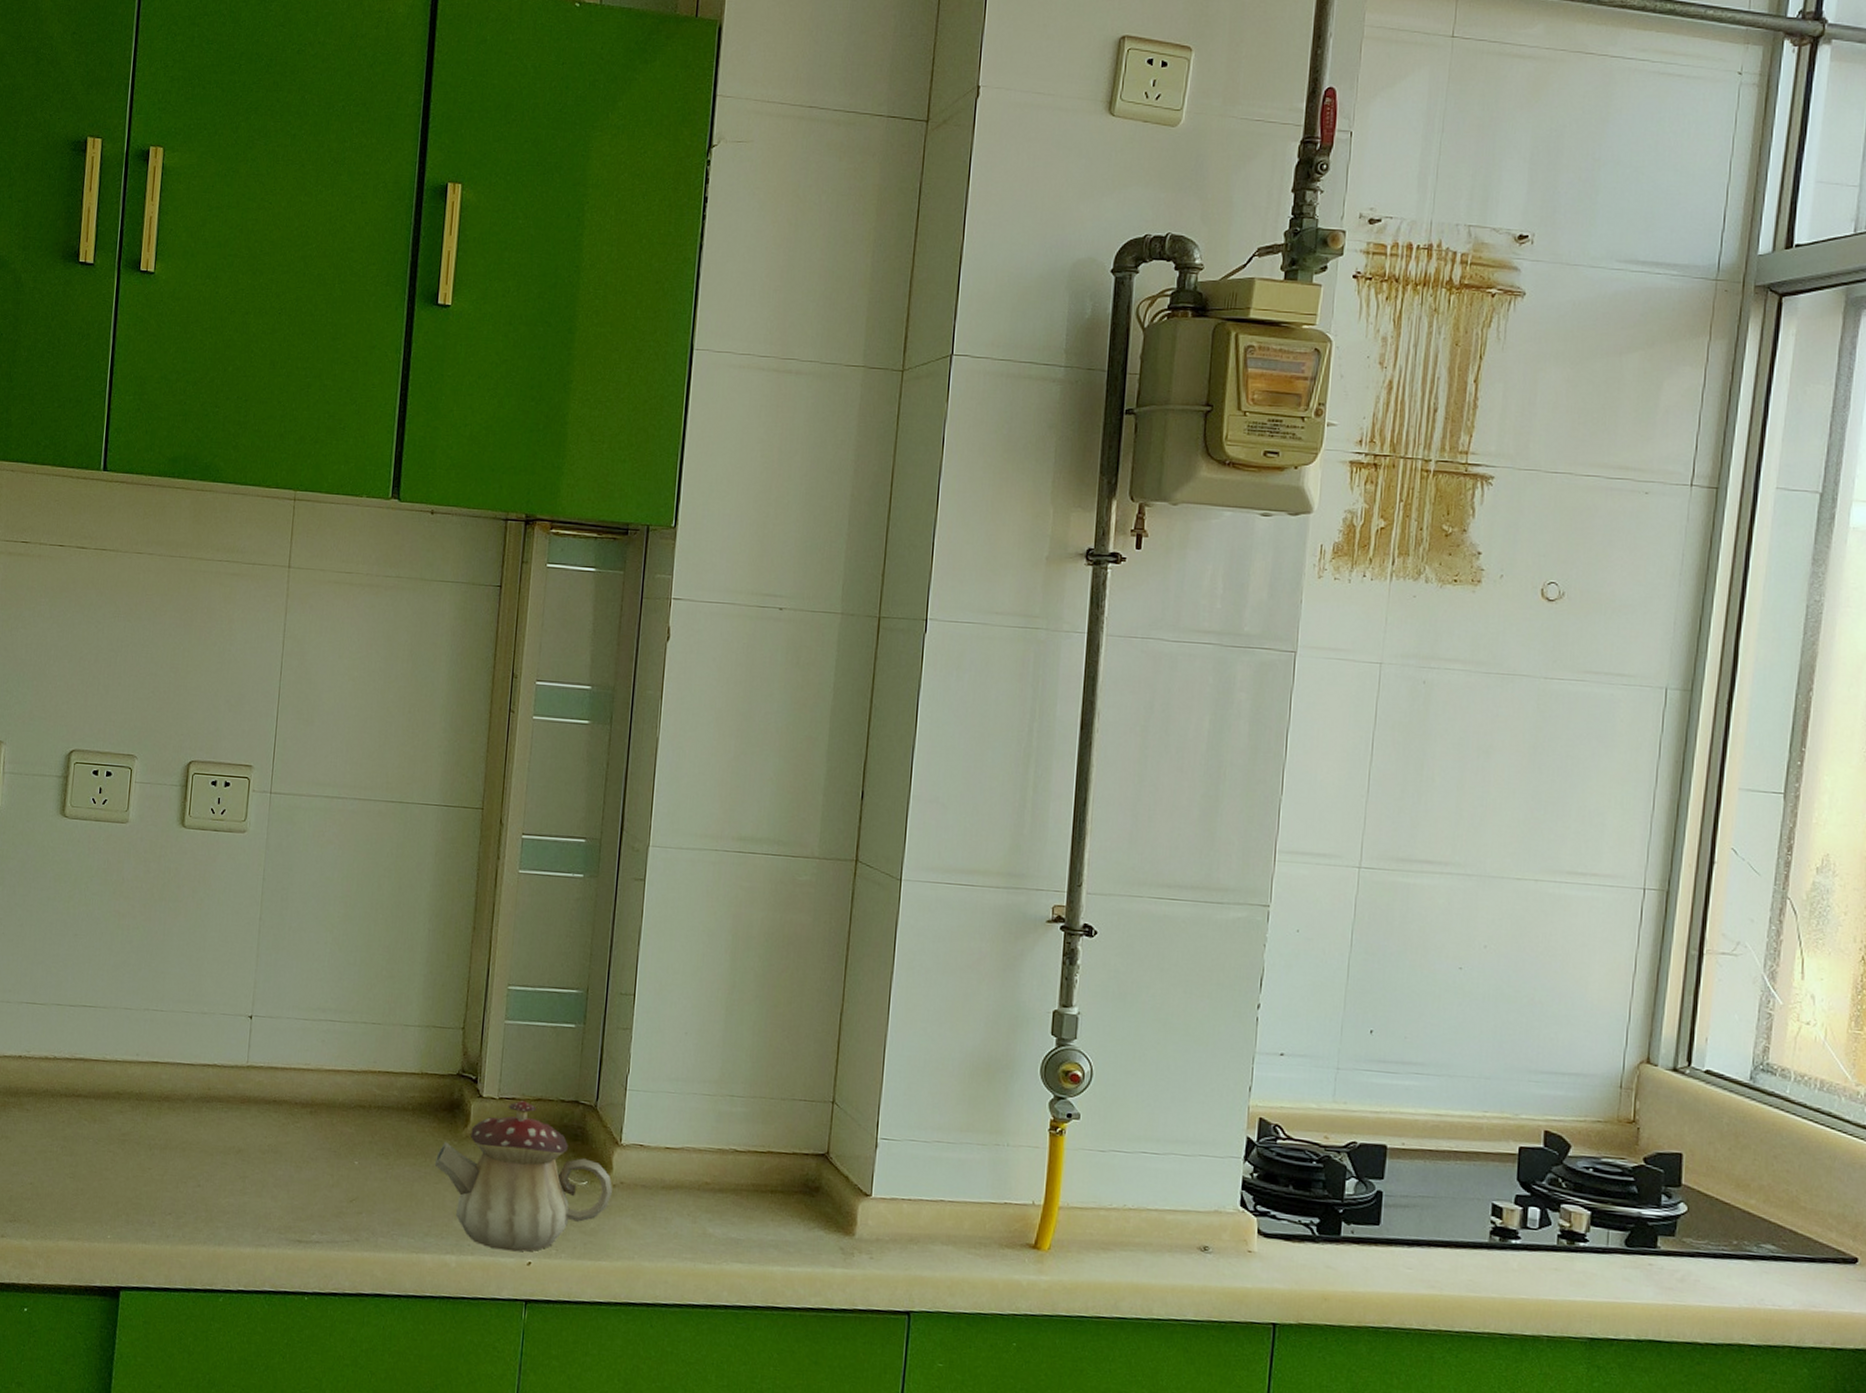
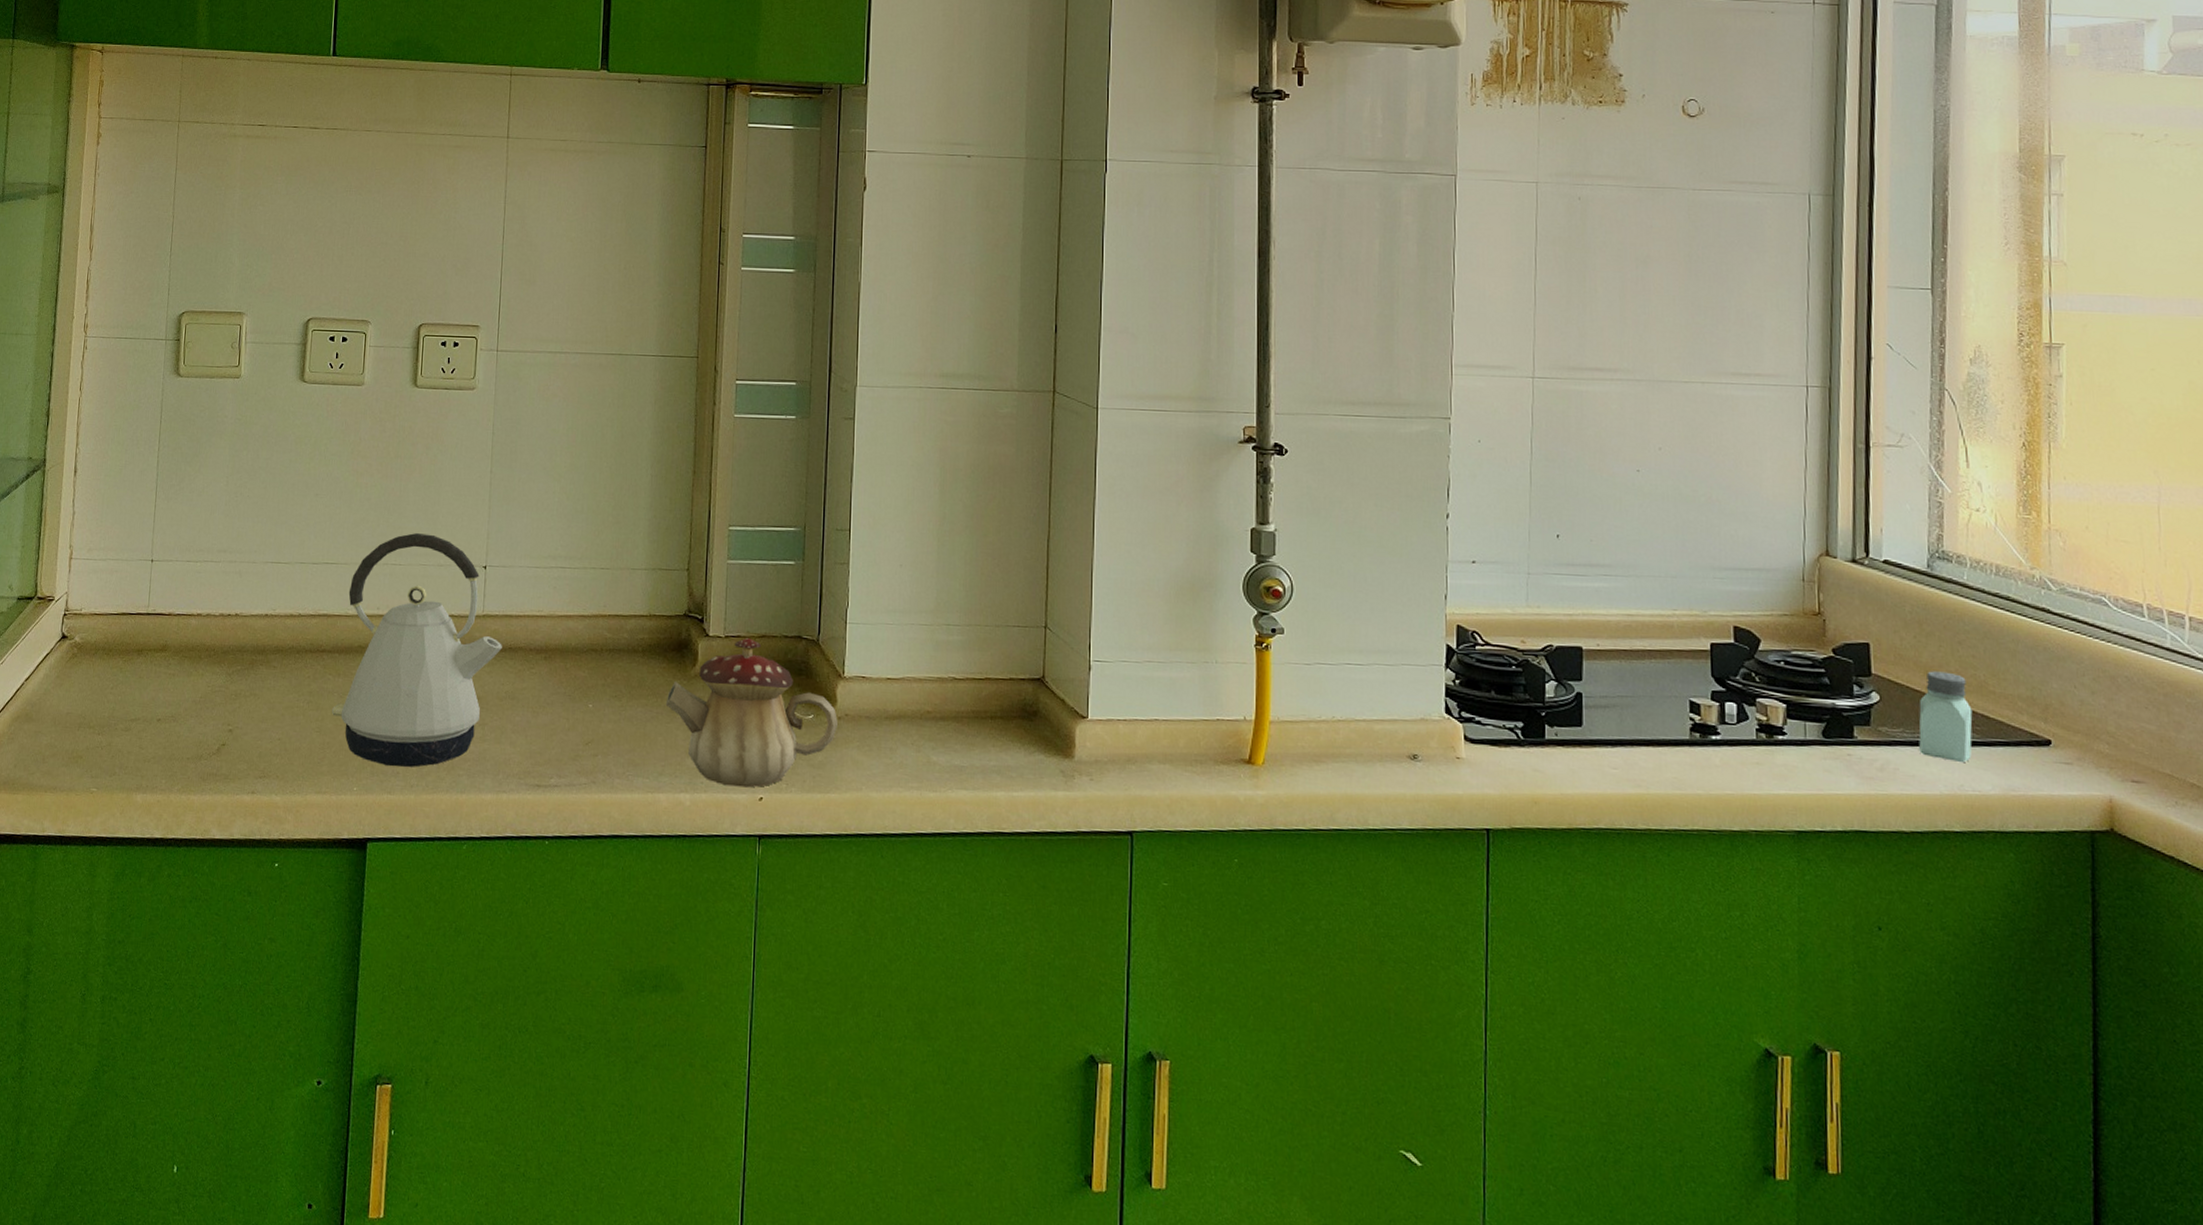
kettle: none [87,979,266,1218] -> present [332,533,502,767]
saltshaker: none [1722,1184,1781,1278] -> present [1918,671,1973,763]

